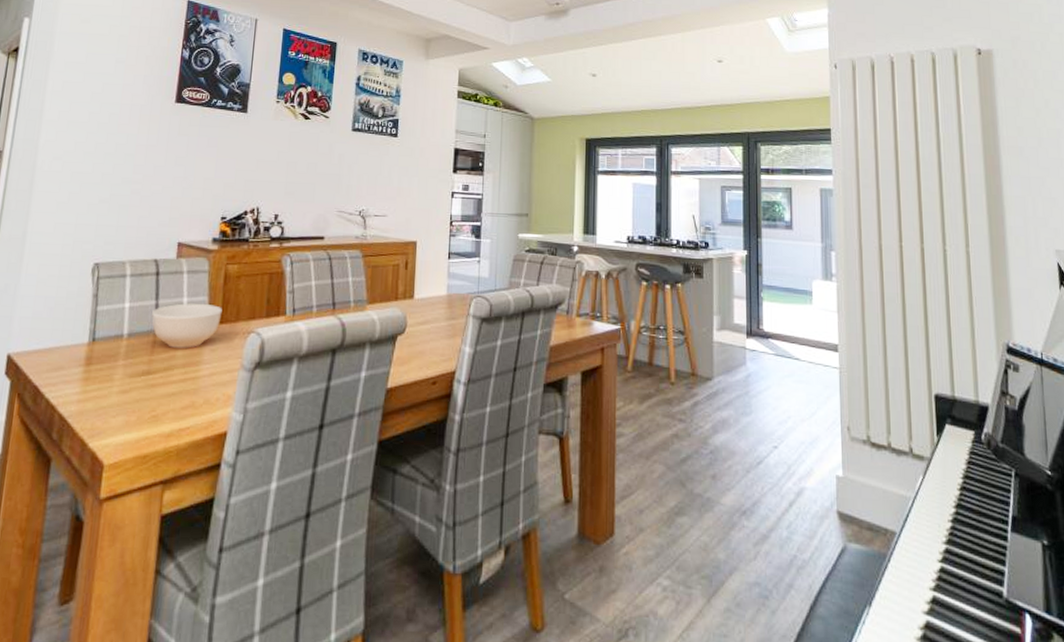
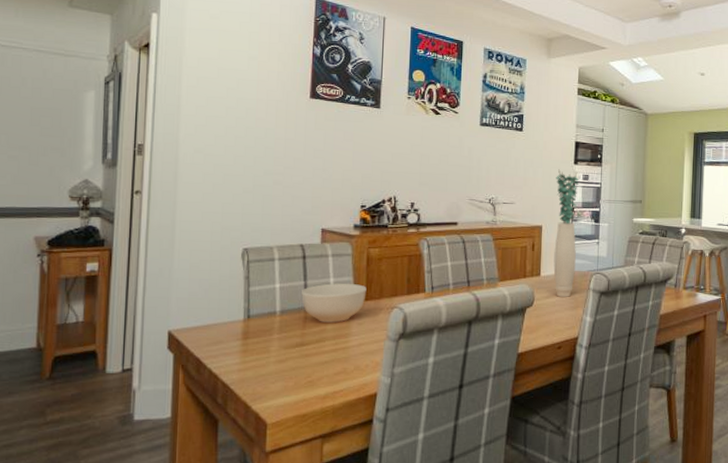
vase: none [428,178,458,325] -> present [553,169,579,298]

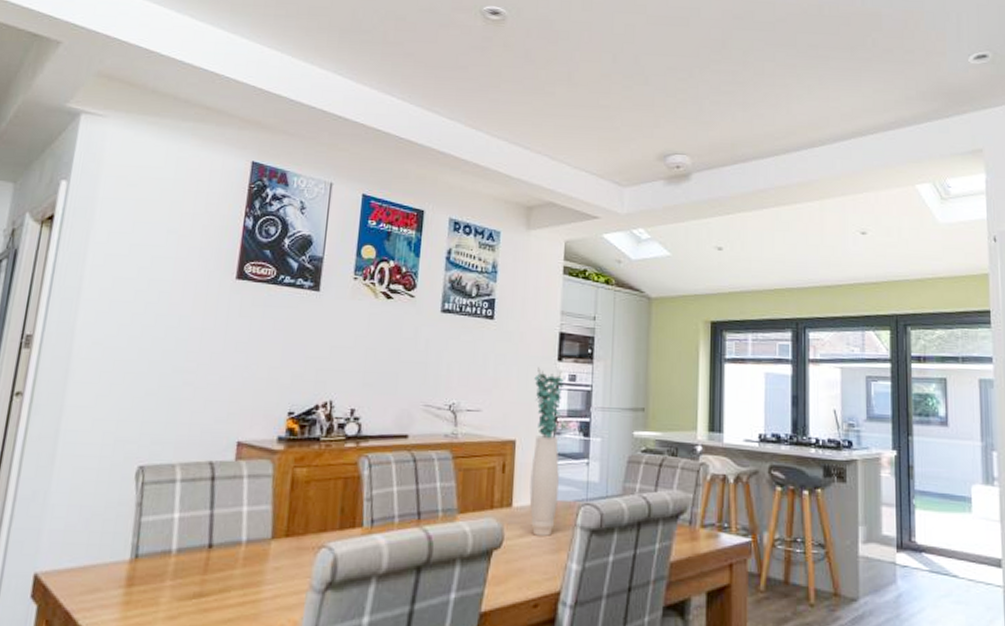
bowl: present [301,283,367,323] -> none [205,513,289,566]

